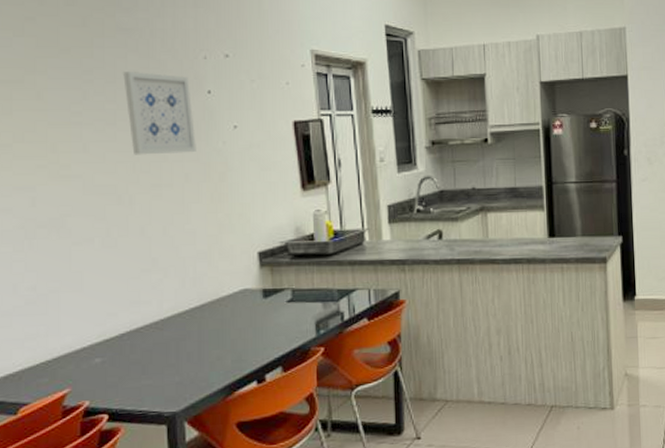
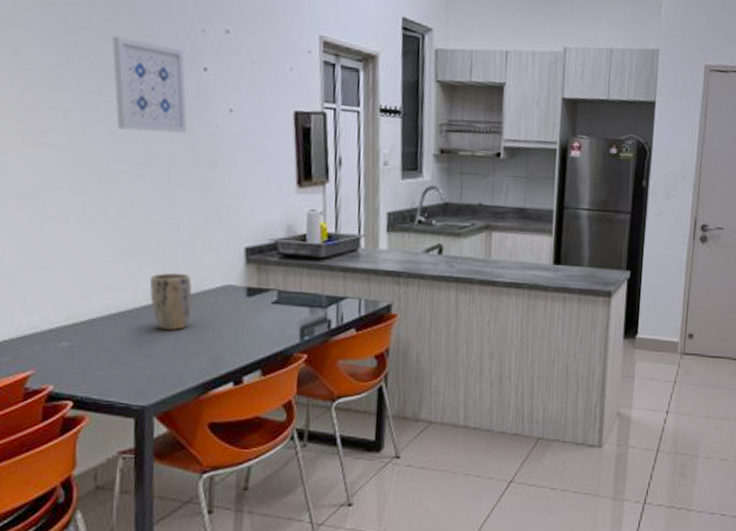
plant pot: none [172,282,212,337] -> present [149,272,192,330]

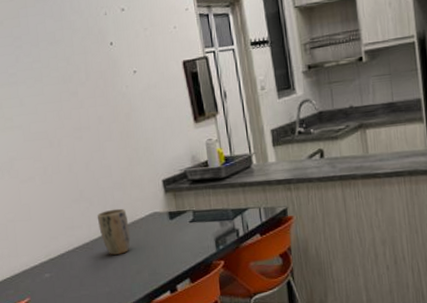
wall art: present [112,36,187,134] -> none [44,32,106,105]

